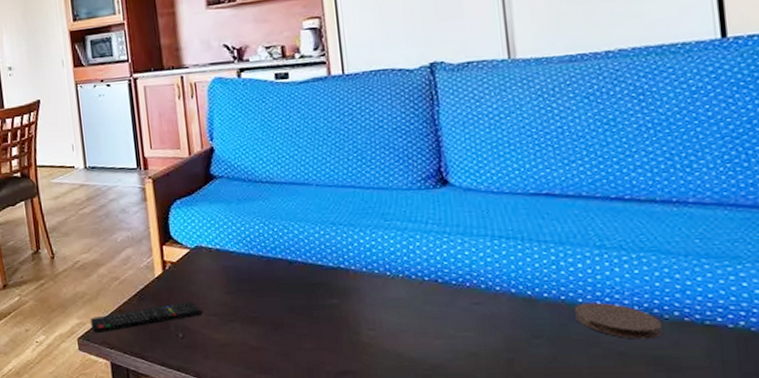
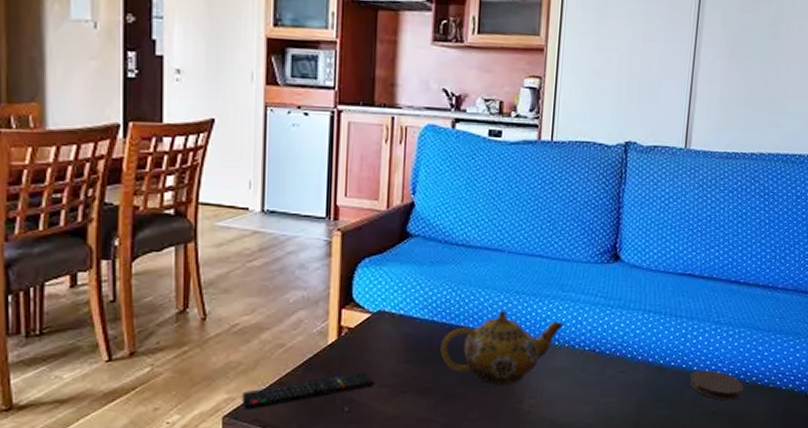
teapot: none [261,241,394,316] -> present [440,310,564,385]

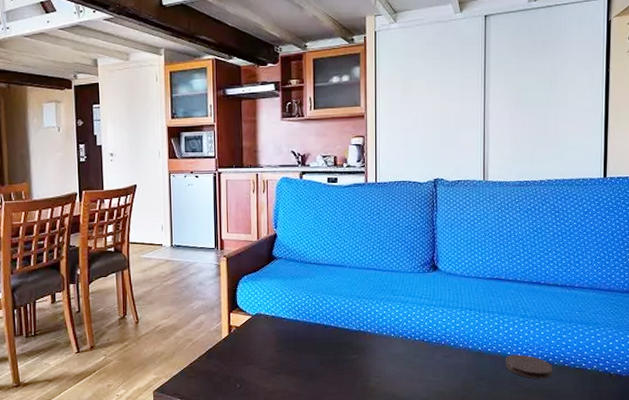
remote control: present [241,371,374,411] -> none [165,358,257,387]
teapot: present [440,310,564,385] -> none [304,310,397,368]

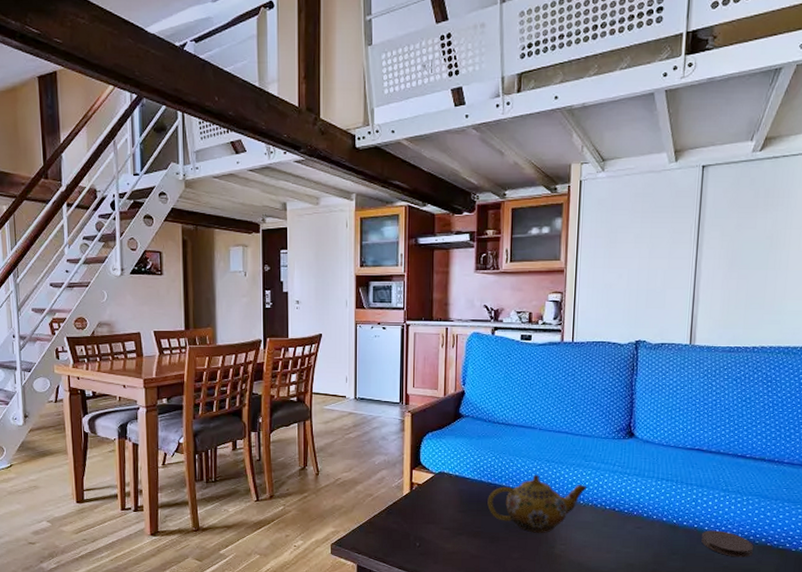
teapot: none [304,310,397,368] -> present [487,474,587,533]

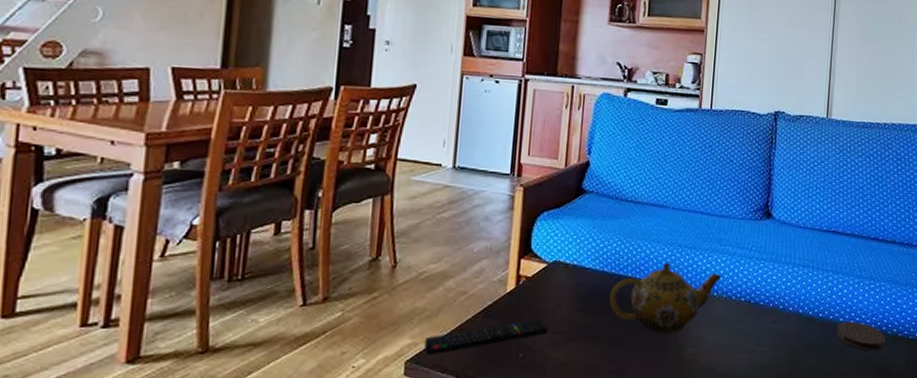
remote control: none [343,517,438,541] -> present [423,318,548,356]

